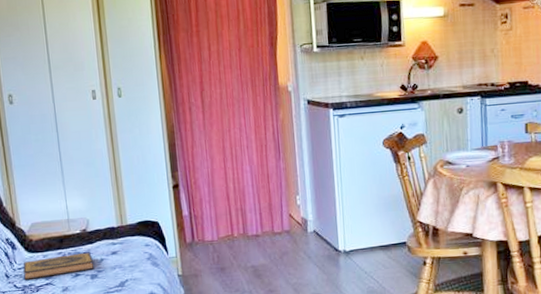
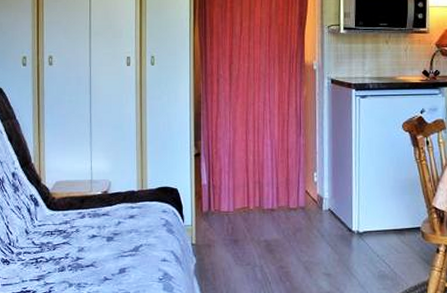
hardback book: present [23,252,95,281] -> none [43,214,112,238]

